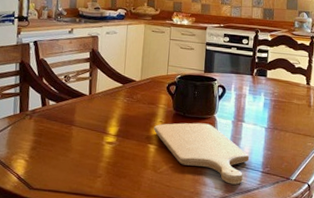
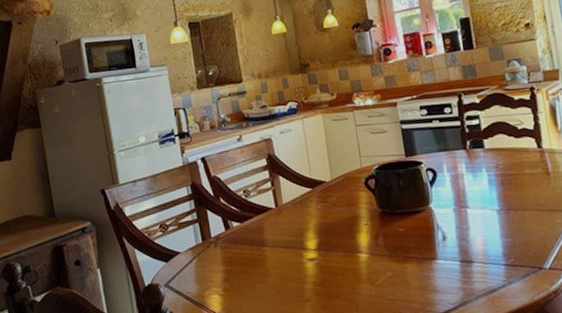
chopping board: present [153,122,250,185] -> none [359,217,486,286]

